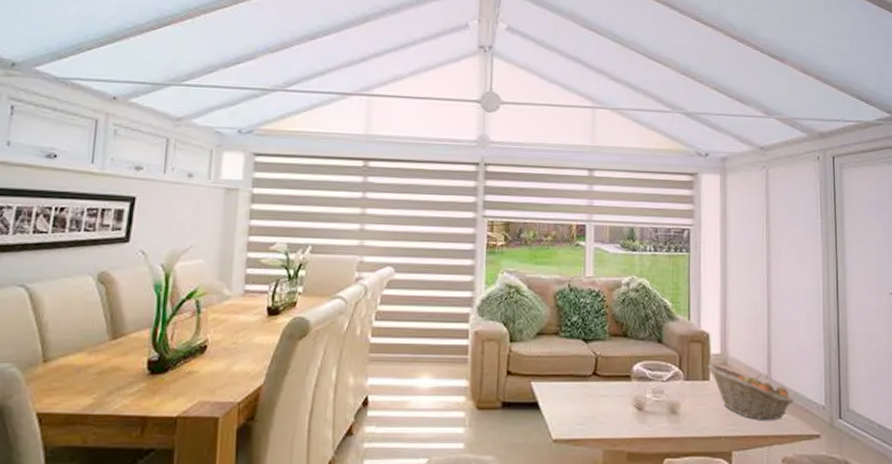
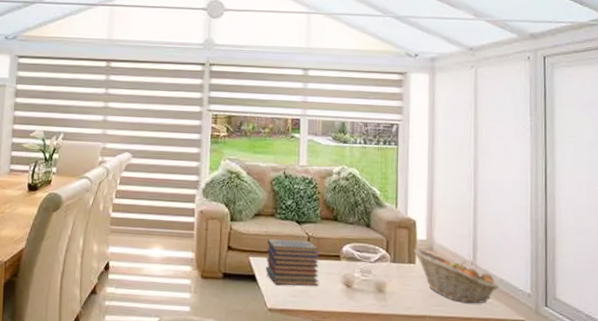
book stack: none [550,360,608,412] -> present [266,239,319,286]

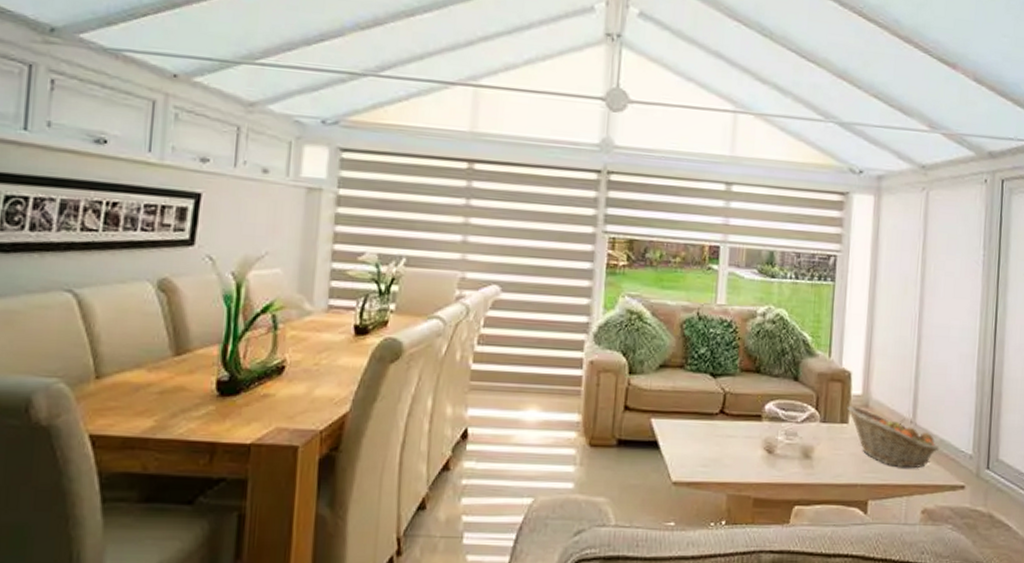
book stack: present [266,239,319,286] -> none [671,396,737,453]

